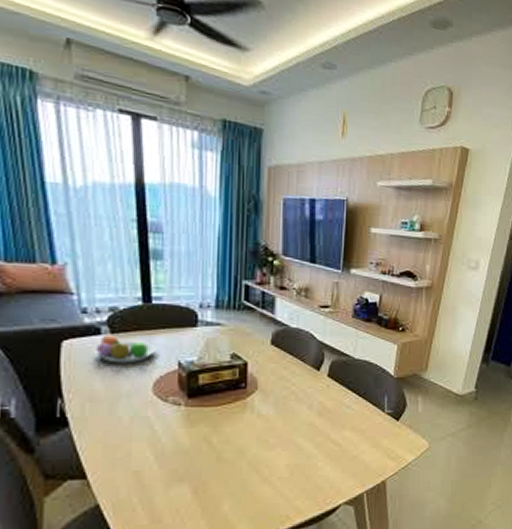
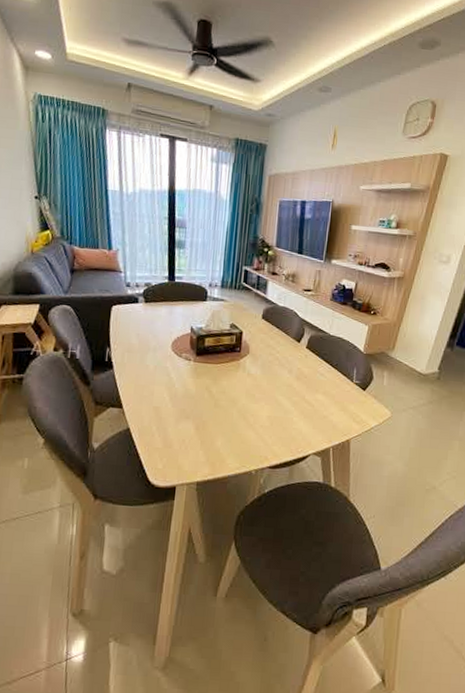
fruit bowl: present [95,335,156,364] -> none [133,303,176,326]

